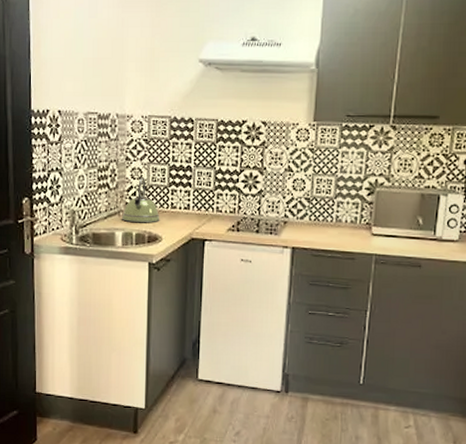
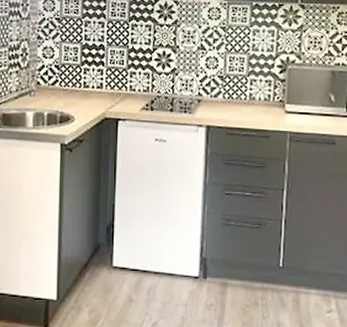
kettle: present [122,176,160,223] -> none [33,55,73,103]

